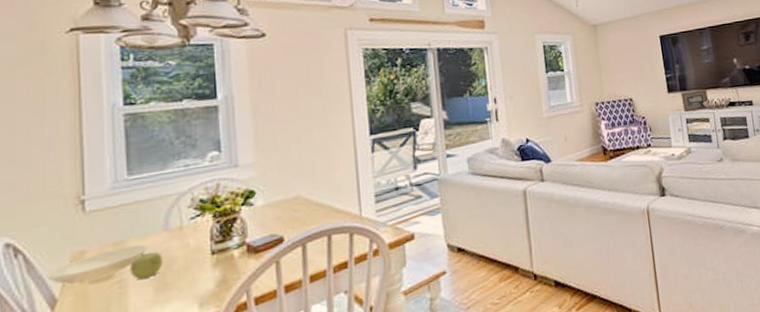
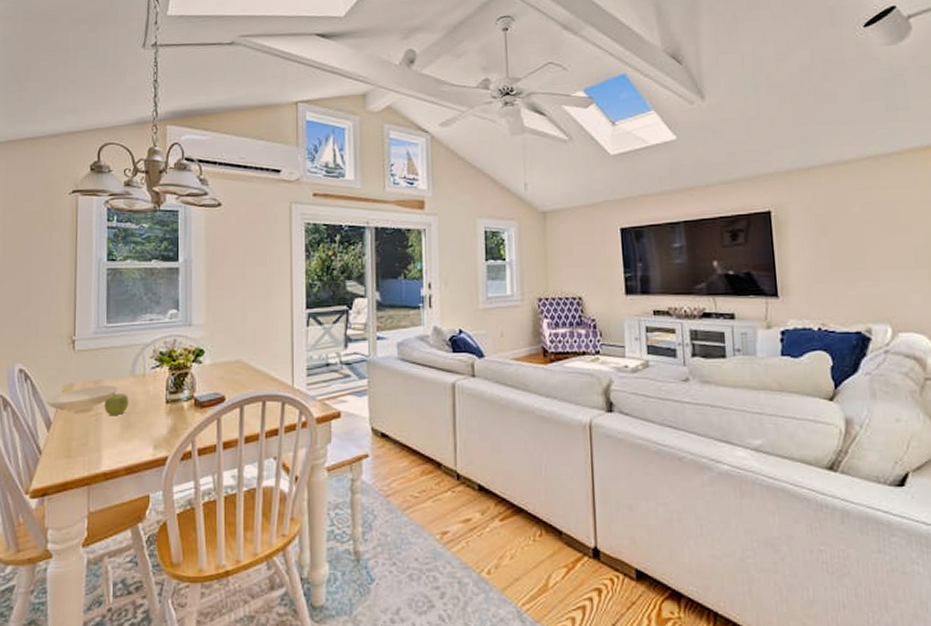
picture frame: present [680,89,710,113] -> none [641,295,677,320]

